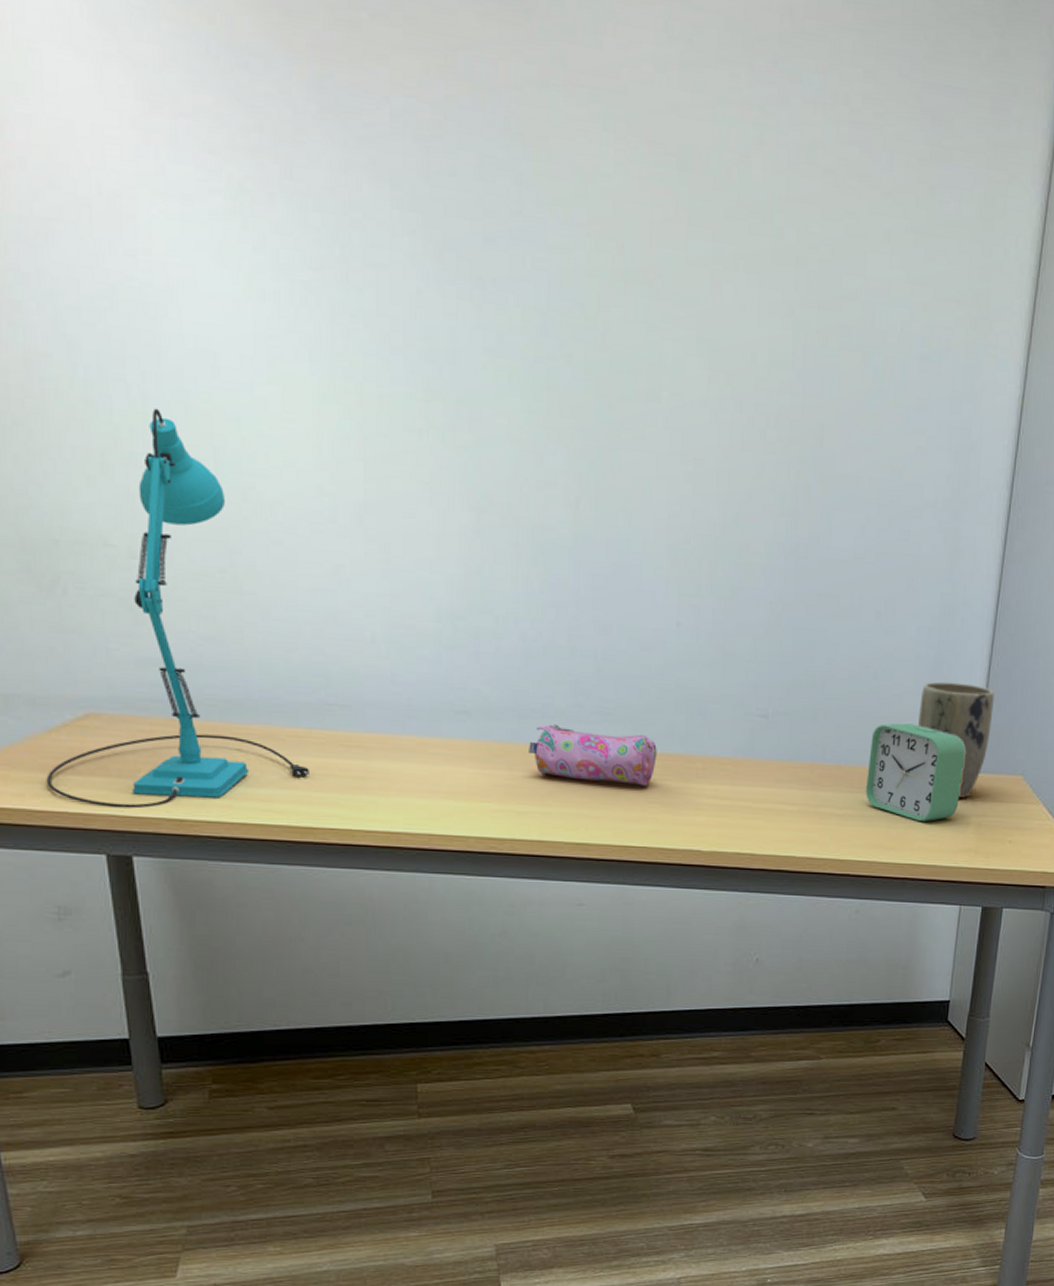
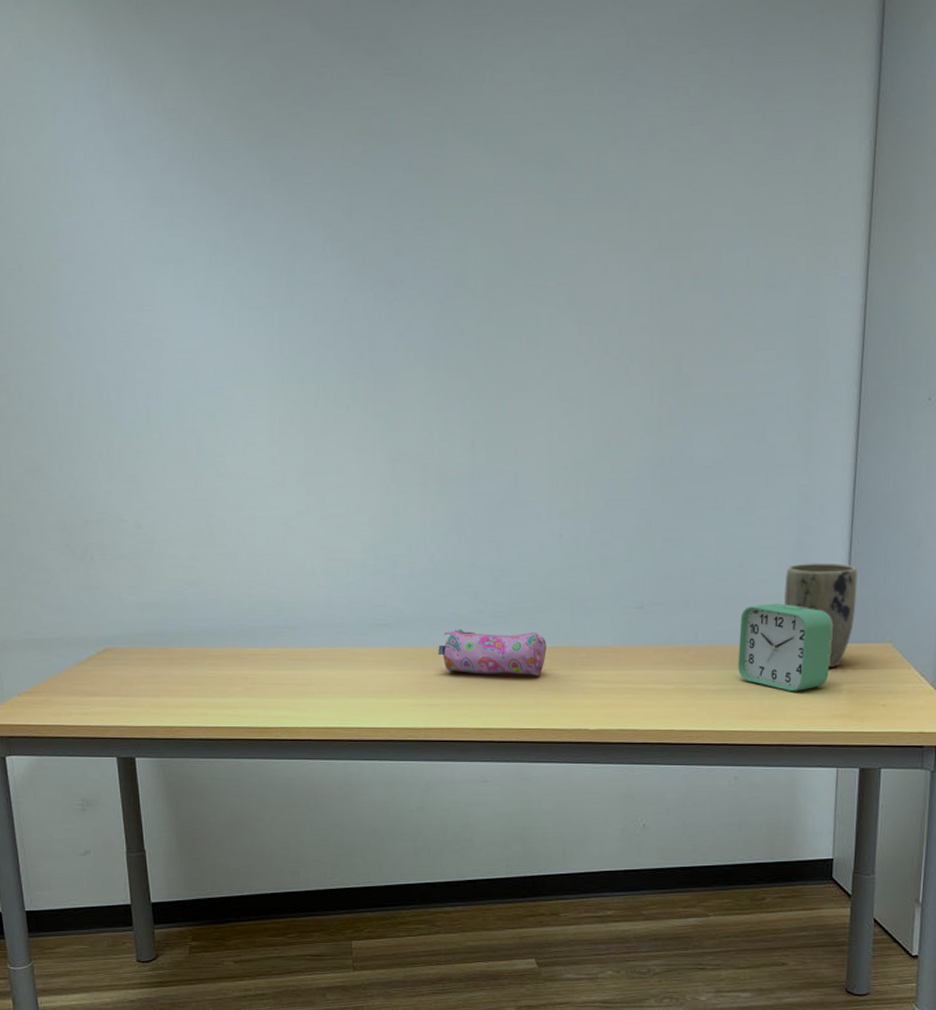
desk lamp: present [46,408,309,809] -> none [76,415,265,720]

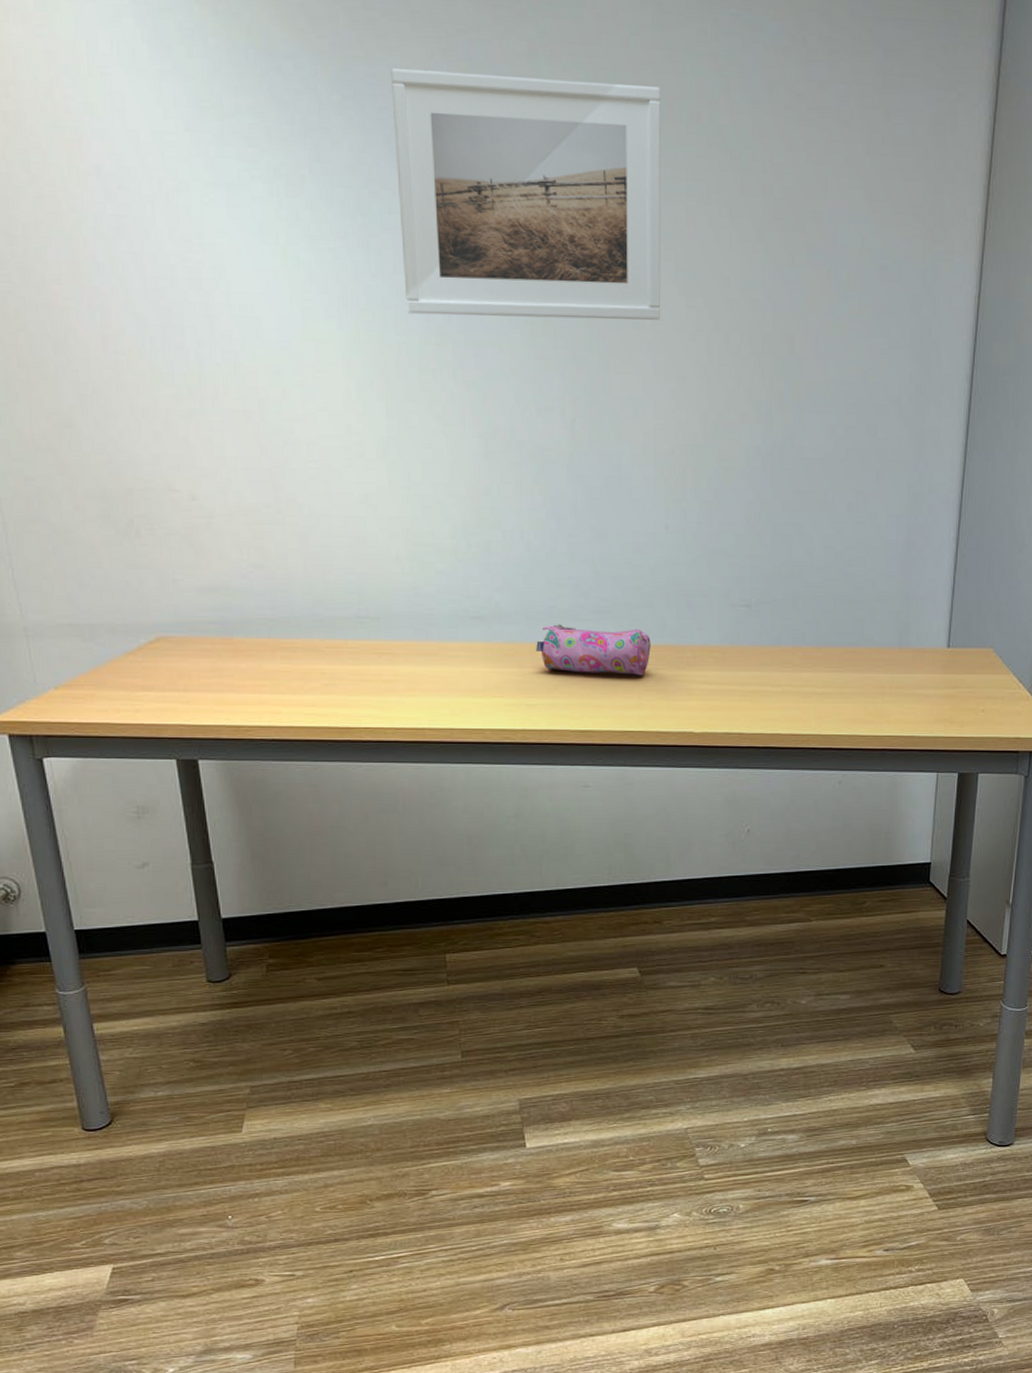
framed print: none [314,144,555,358] -> present [391,68,661,320]
alarm clock: present [738,603,833,692] -> none [844,605,937,696]
plant pot: present [785,562,857,669] -> none [892,564,962,673]

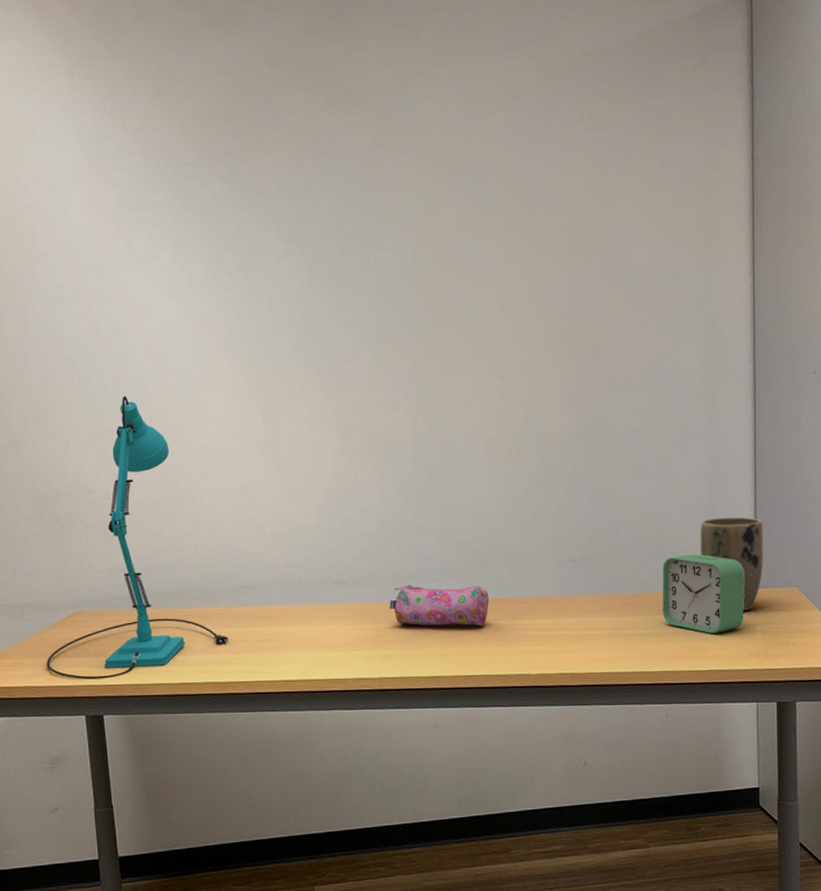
desk lamp: none [125,369,346,718] -> present [46,396,228,680]
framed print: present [391,68,661,320] -> none [268,159,485,343]
alarm clock: none [844,605,937,696] -> present [662,554,745,634]
plant pot: none [892,564,962,673] -> present [700,516,764,612]

